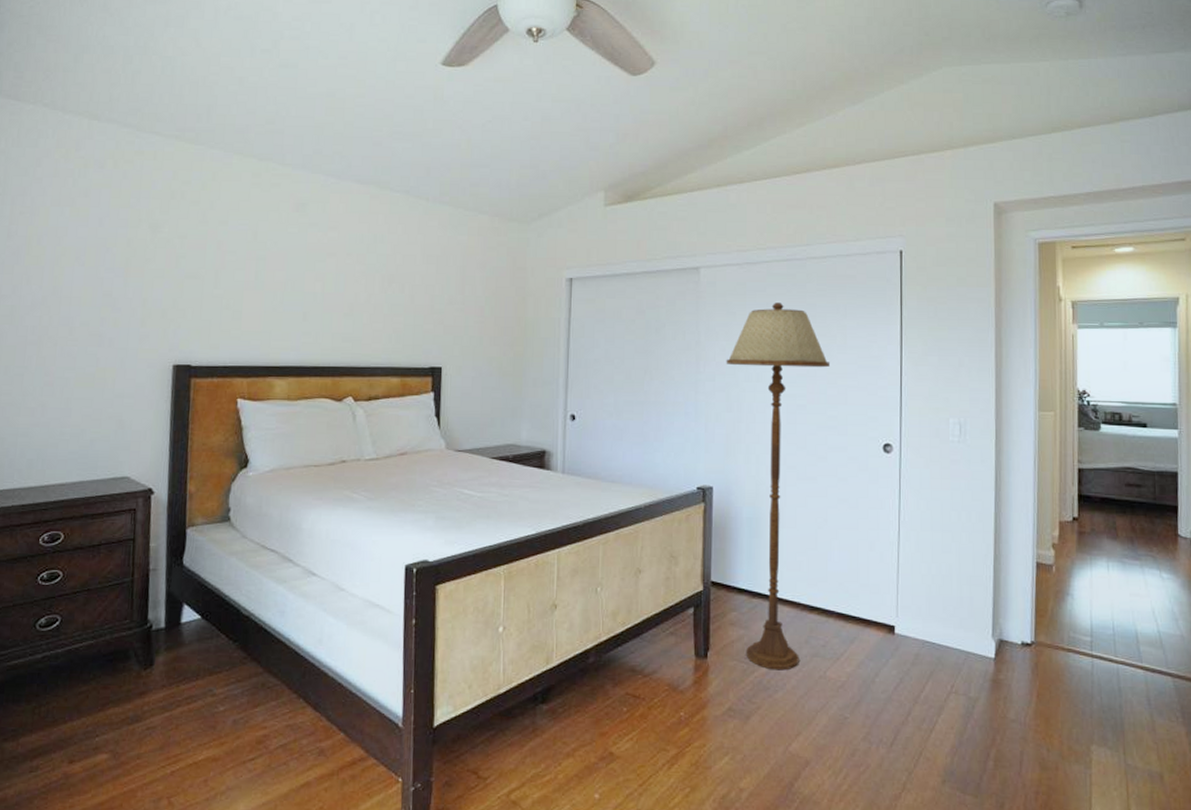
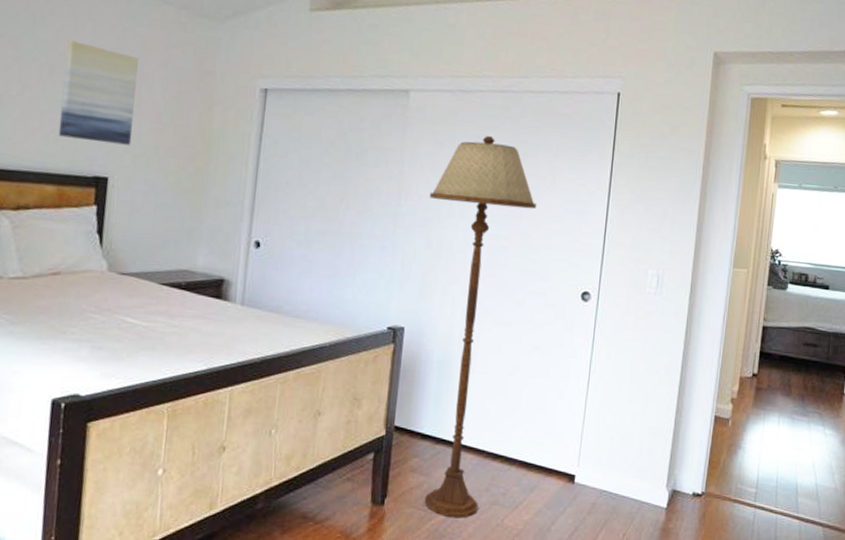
wall art: none [399,253,461,338] -> present [58,40,139,145]

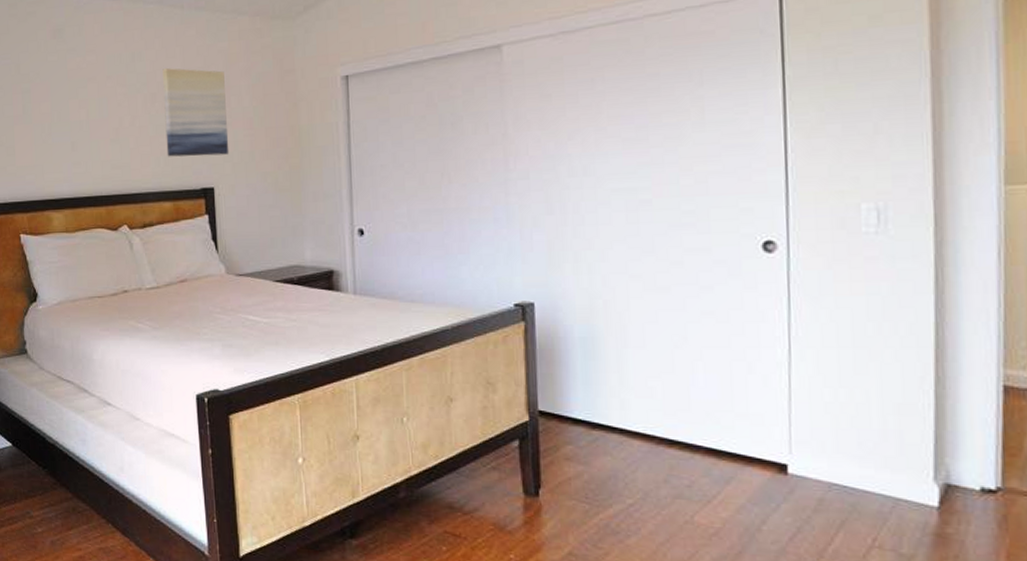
floor lamp: present [424,136,537,518] -> none [542,76,683,513]

